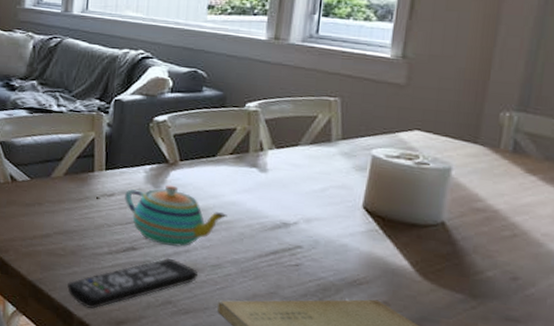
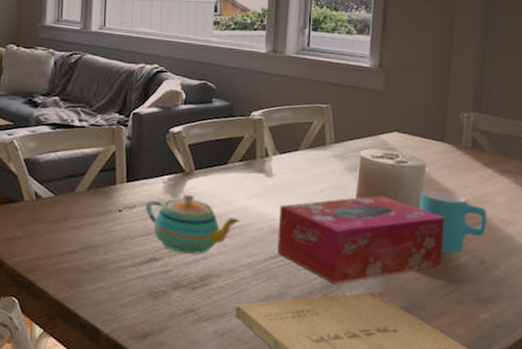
remote control: present [67,258,198,309] -> none [94,266,215,323]
tissue box: none [268,198,472,288] -> present [277,195,445,284]
cup: none [441,195,525,266] -> present [420,189,486,253]

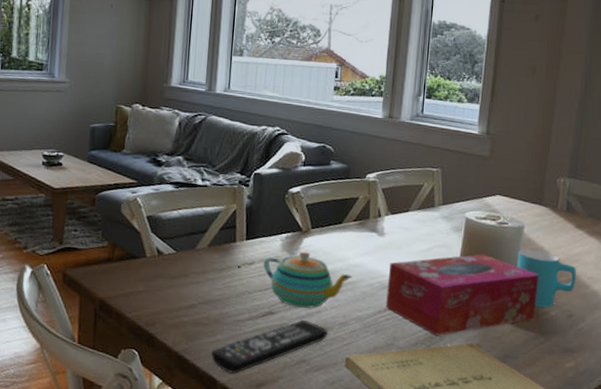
remote control: none [94,266,215,323] -> present [211,319,327,374]

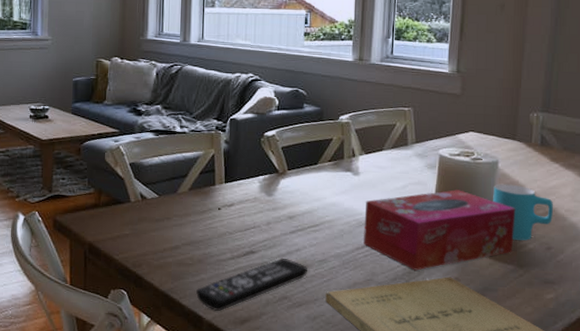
teapot: present [263,251,352,308] -> none [242,192,329,247]

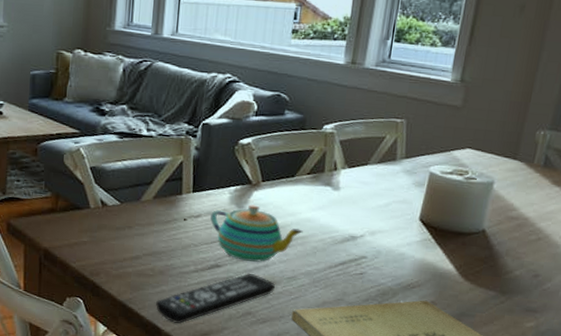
teapot: none [242,192,329,247] -> present [210,205,303,262]
tissue box: present [364,189,516,271] -> none [337,210,506,292]
cup: present [493,183,553,240] -> none [482,206,548,267]

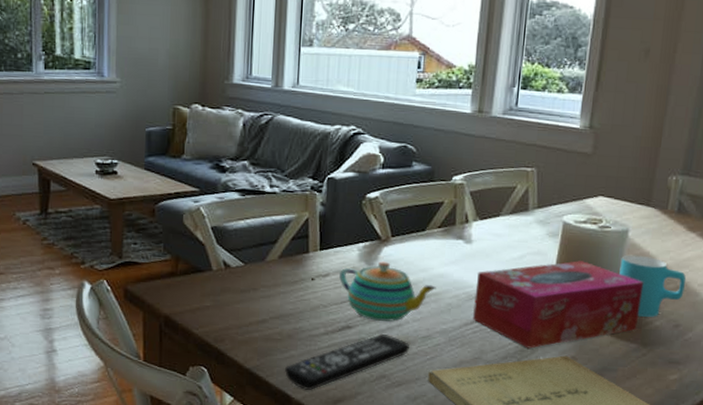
tissue box: none [337,210,506,292] -> present [473,261,644,349]
cup: none [482,206,548,267] -> present [619,254,686,317]

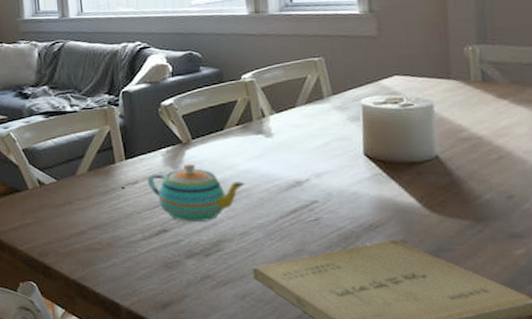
remote control: present [285,333,409,390] -> none [110,234,229,296]
tissue box: present [473,261,644,349] -> none [284,141,466,236]
cup: present [619,254,686,317] -> none [431,128,510,191]

